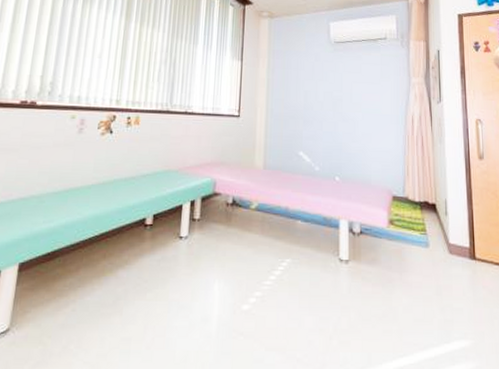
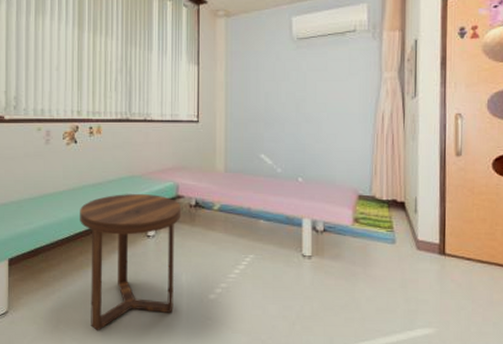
side table: none [107,190,217,352] -> present [80,194,181,331]

